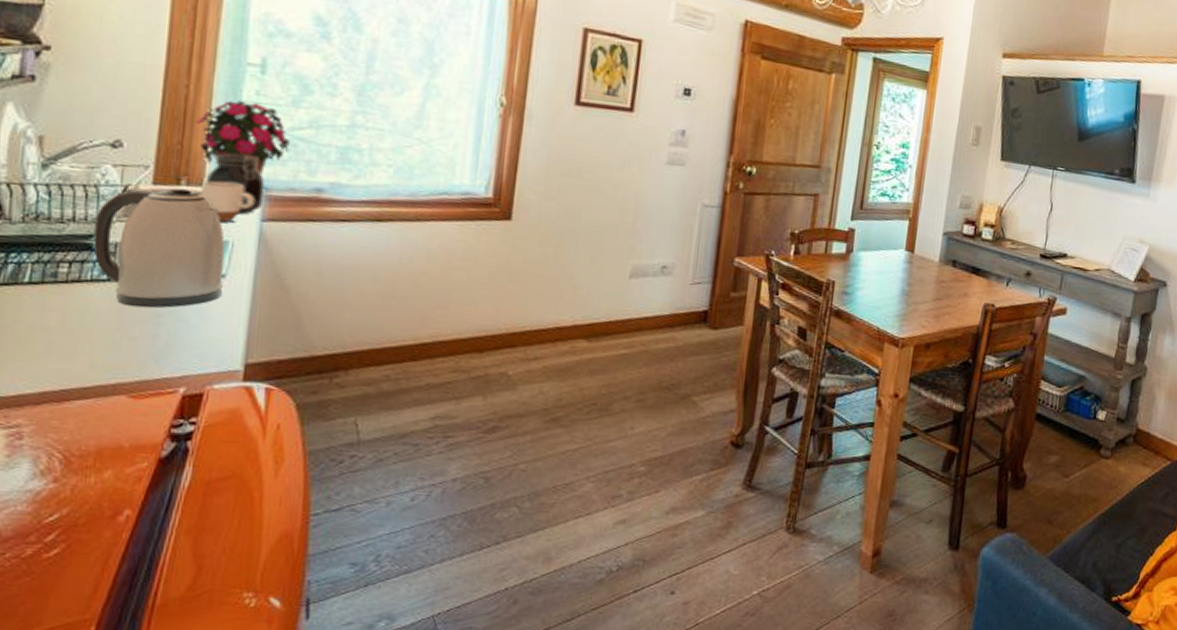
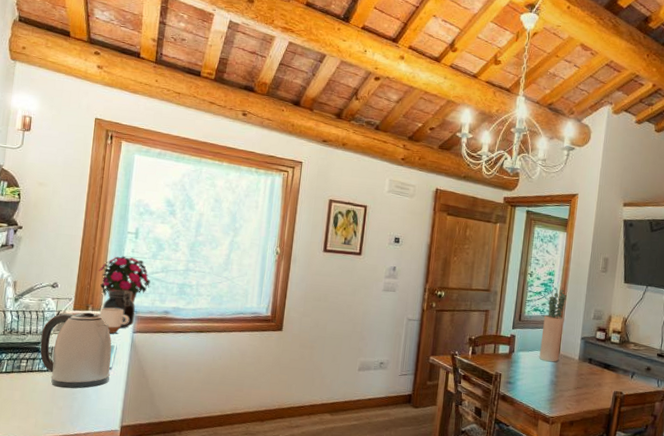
vase: none [887,165,925,267] -> present [539,287,567,363]

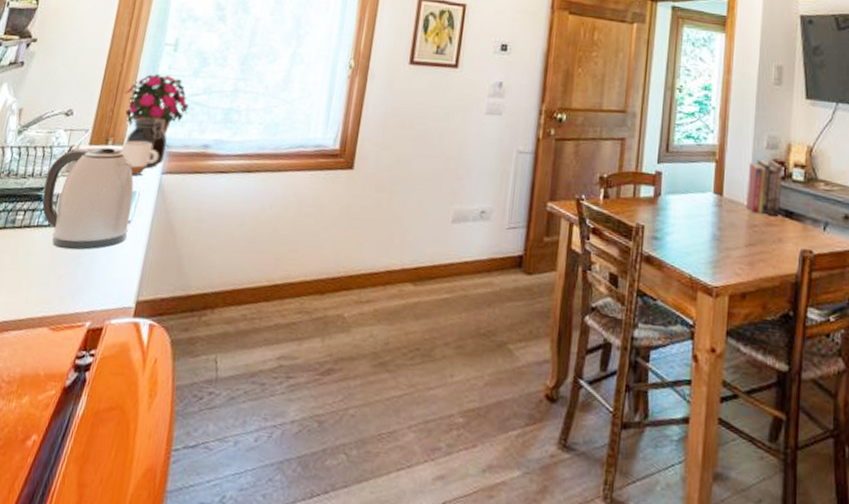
vase: present [539,287,567,363] -> none [695,106,729,210]
books: none [576,327,605,368] -> present [745,160,783,216]

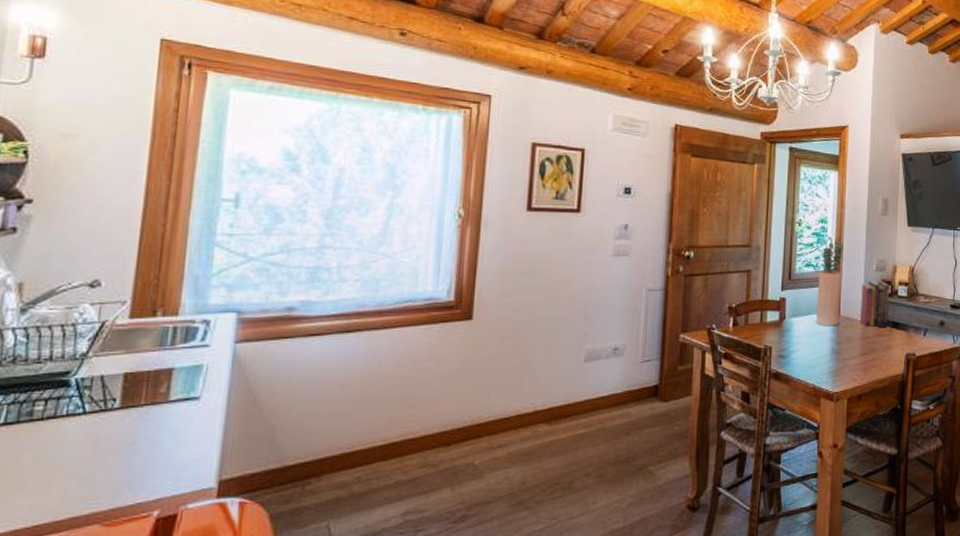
kettle: present [42,147,134,251] -> none [69,320,199,437]
mug: present [122,141,159,175] -> none [176,309,229,347]
potted flower: present [125,73,189,134] -> none [173,233,263,299]
jar: present [126,117,167,169] -> none [182,282,238,339]
vase: none [695,106,729,210] -> present [816,236,843,328]

